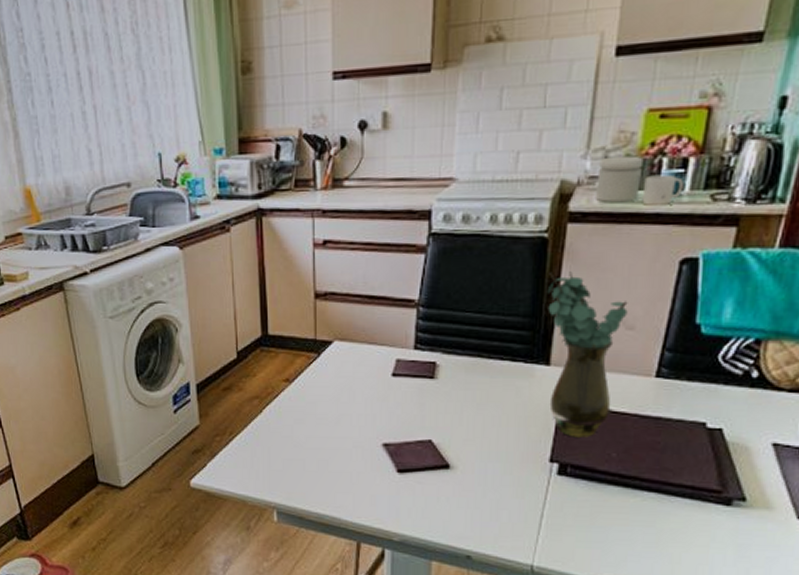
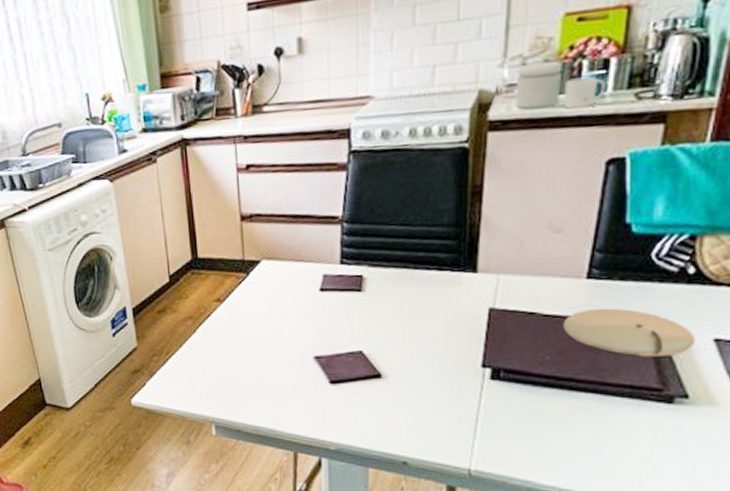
vase: present [547,271,628,438] -> none [470,179,554,342]
plate: none [631,408,756,460] -> present [563,308,696,358]

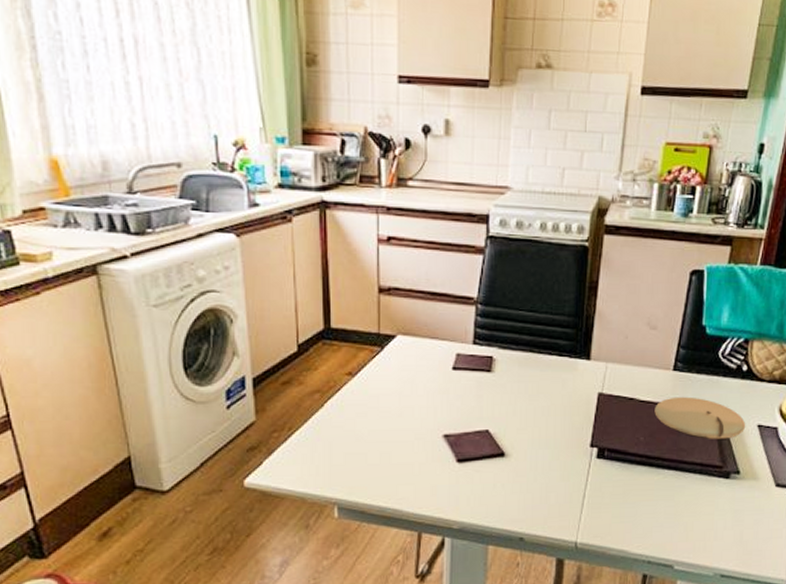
jar: present [514,61,563,109] -> none [625,180,663,220]
mug: present [563,76,606,110] -> none [661,198,693,226]

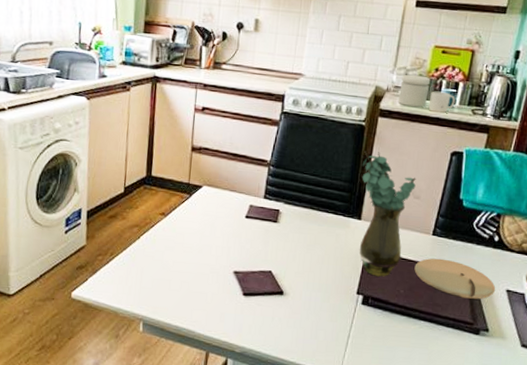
vase: none [587,277,652,424] -> present [359,151,416,277]
jar: none [625,180,663,220] -> present [397,74,431,108]
mug: none [661,198,693,226] -> present [428,91,456,114]

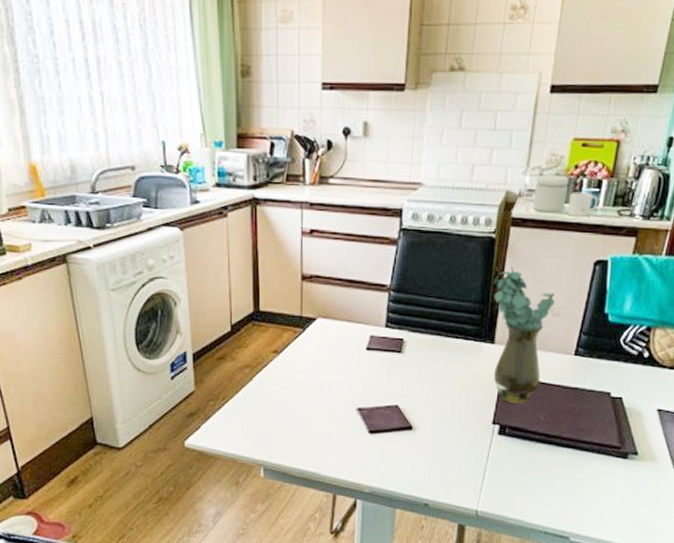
plate: present [414,258,496,300] -> none [555,380,646,422]

